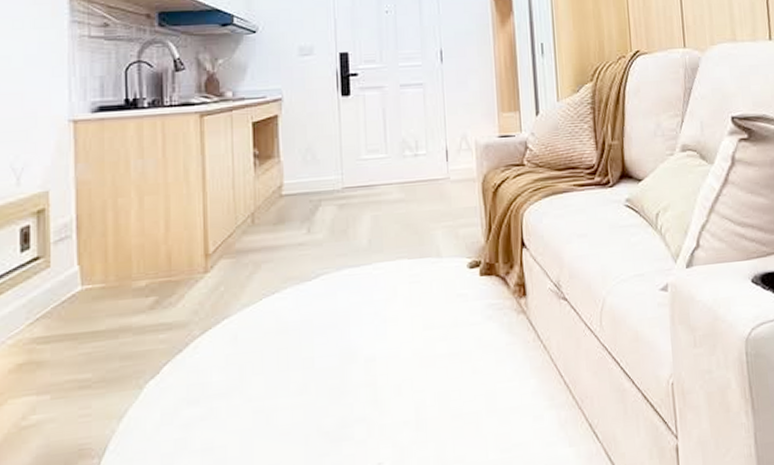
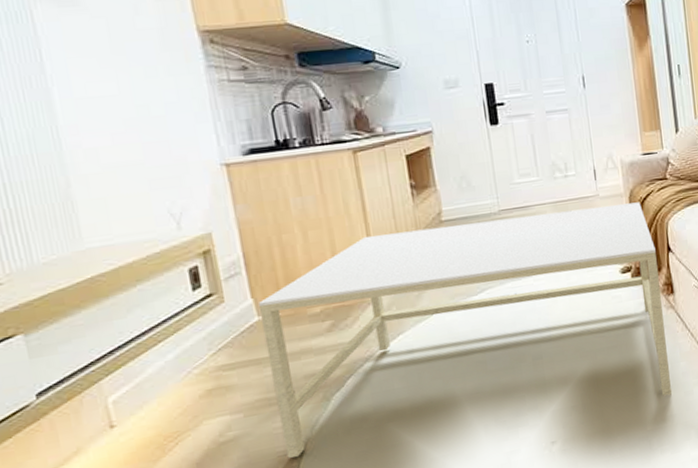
coffee table: none [83,189,518,454] -> present [258,202,672,458]

